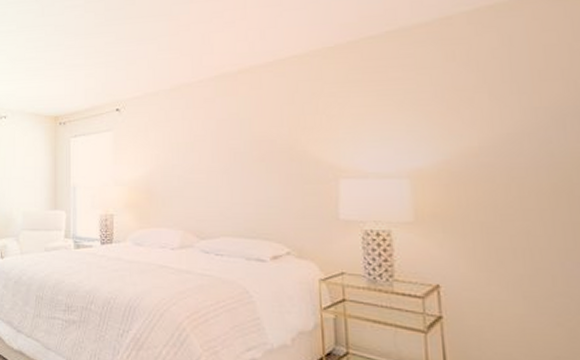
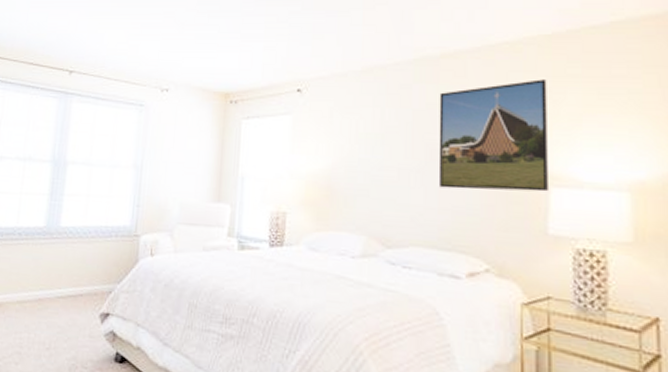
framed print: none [239,86,338,185] -> present [438,79,548,192]

